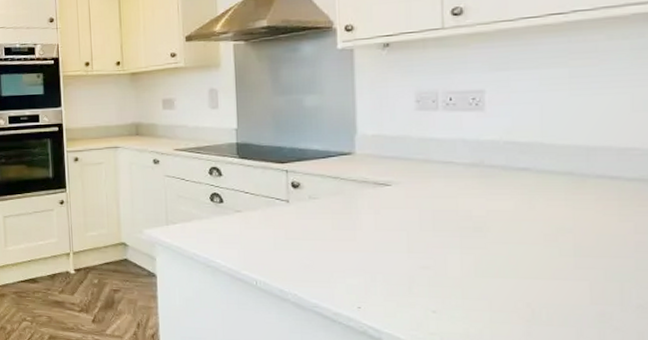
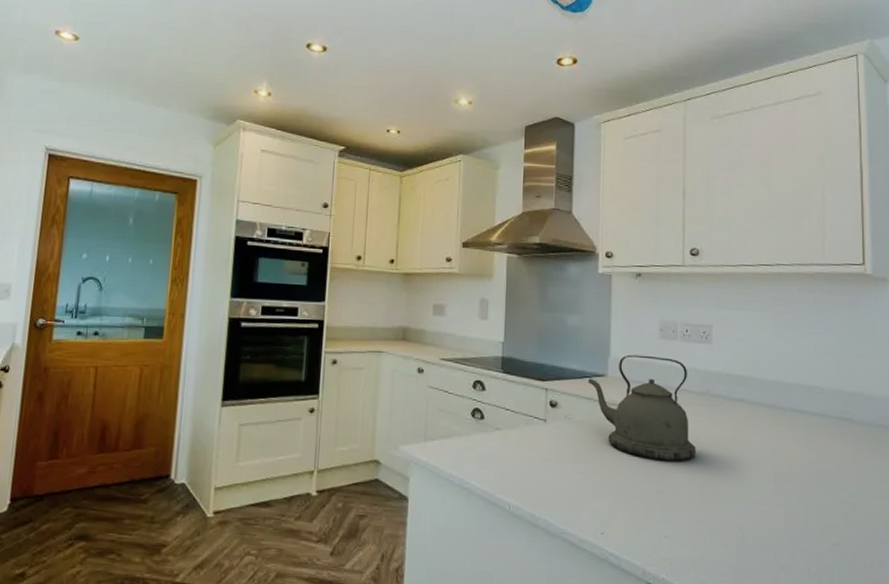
kettle: none [332,129,468,236] -> present [587,354,696,461]

